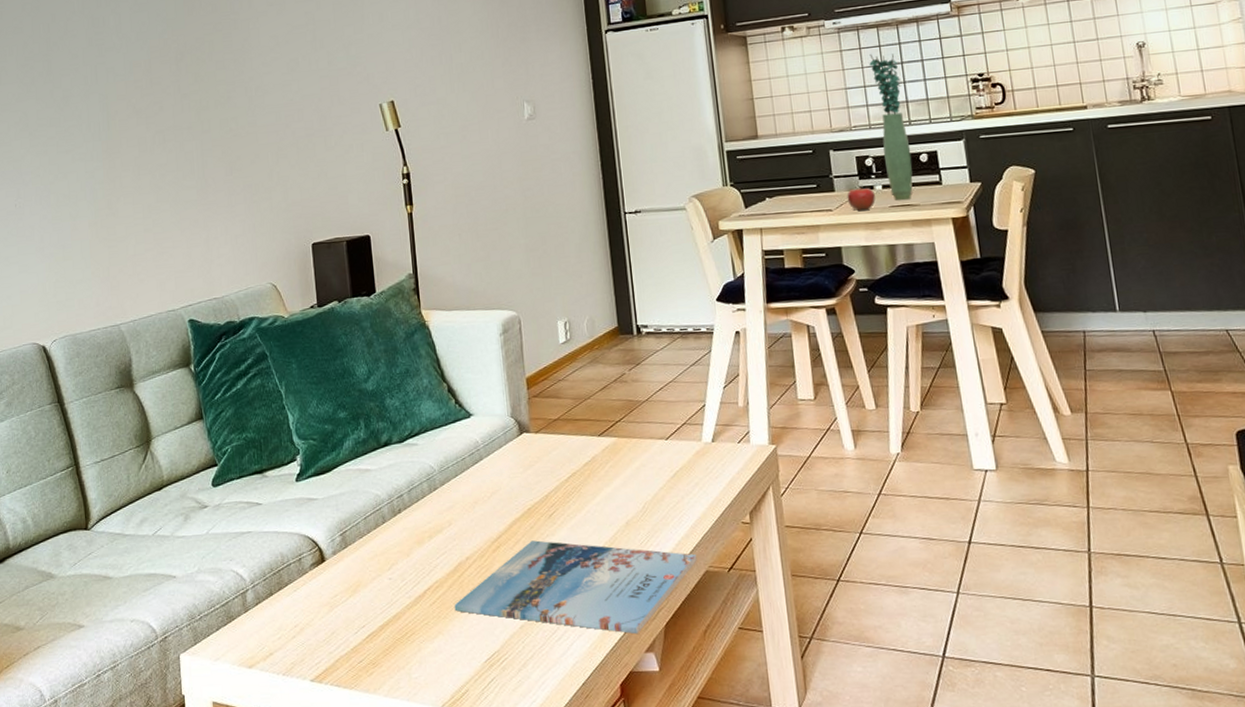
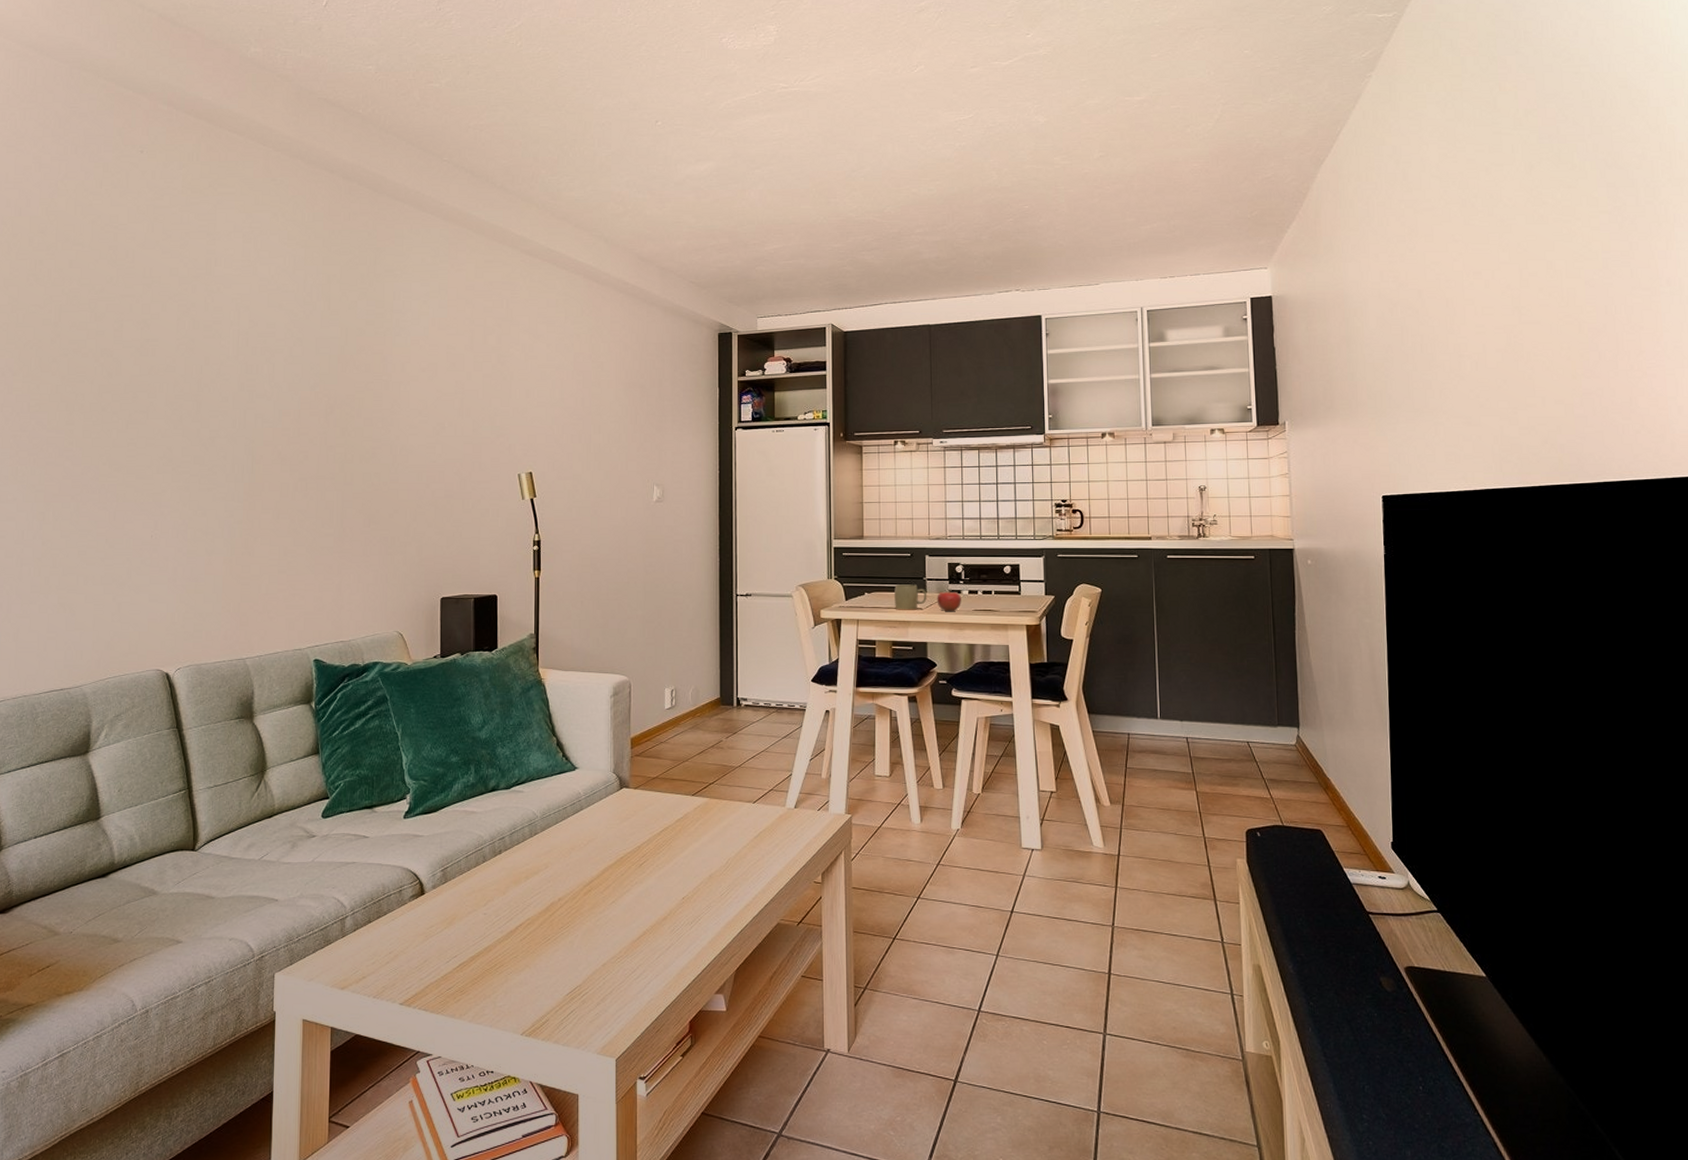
magazine: present [454,540,697,635] -> none [543,887,770,977]
mug: none [798,183,836,215] -> present [894,584,927,611]
vase: present [869,53,913,202] -> none [968,473,997,606]

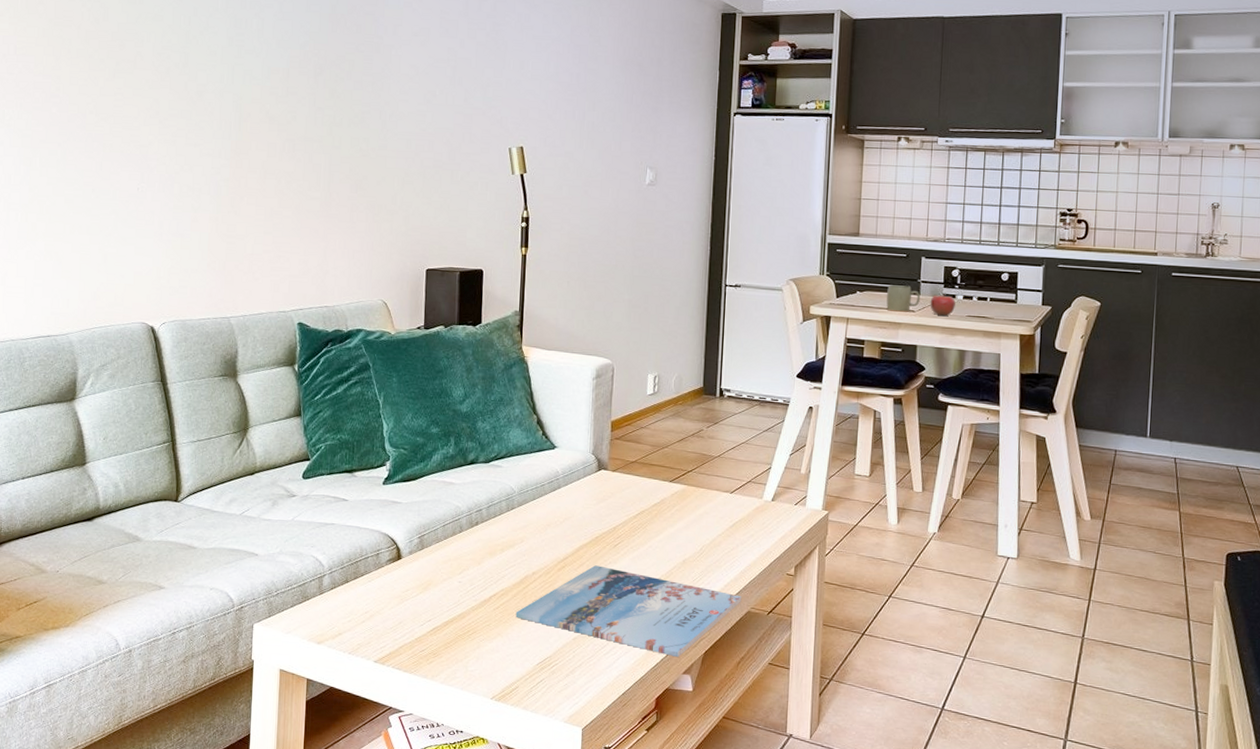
magazine: none [543,887,770,977] -> present [515,565,742,658]

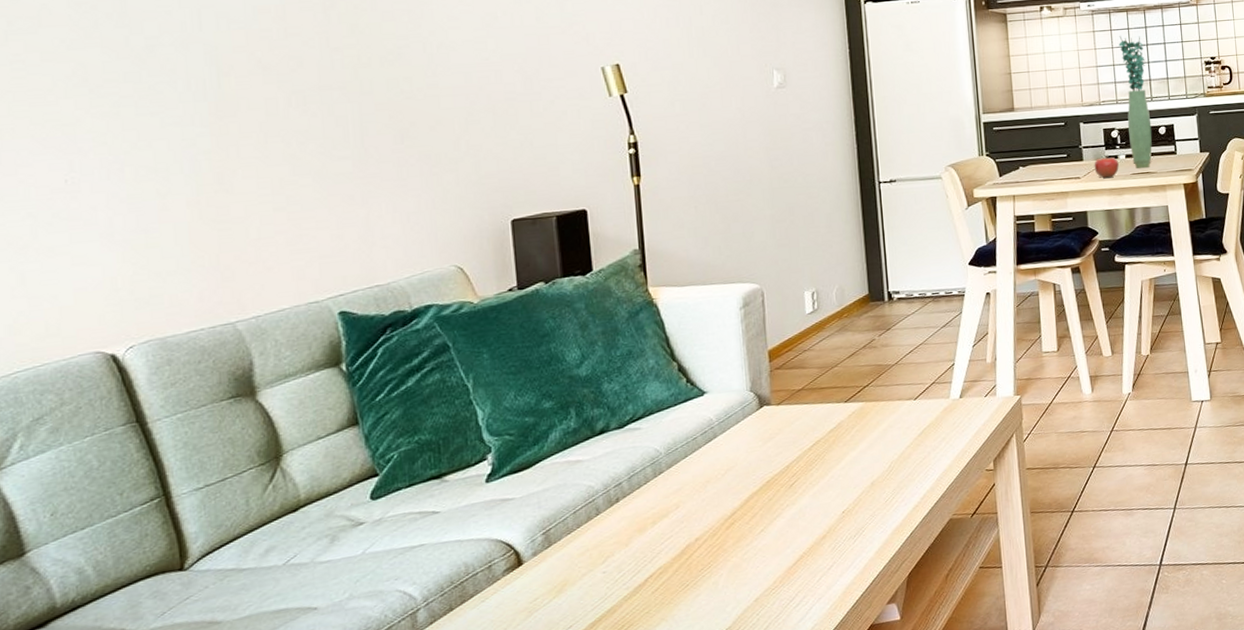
magazine: present [515,565,742,658] -> none [680,504,942,595]
mug: present [886,285,921,313] -> none [1050,153,1084,182]
vase: none [969,175,997,313] -> present [1118,36,1152,170]

